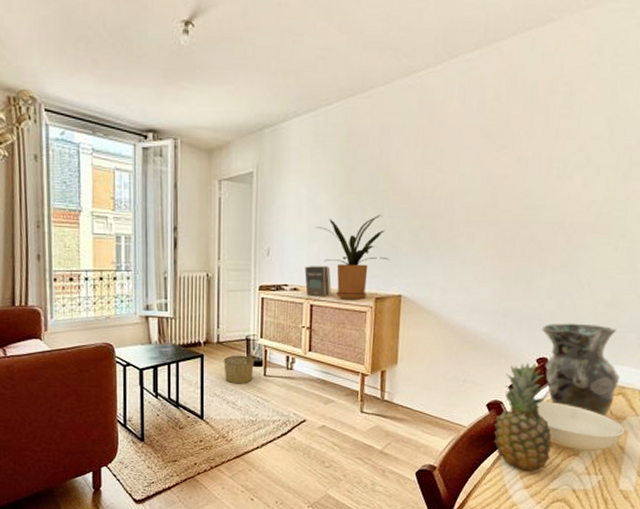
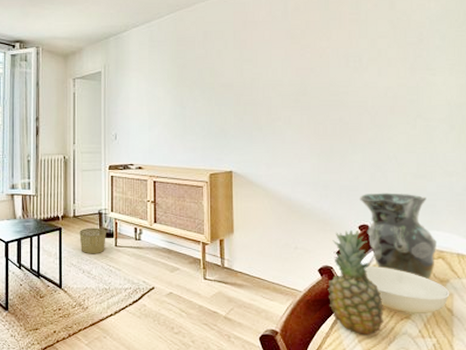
books: present [304,266,331,298] -> none [147,148,171,175]
house plant: present [315,214,390,300] -> none [154,103,219,176]

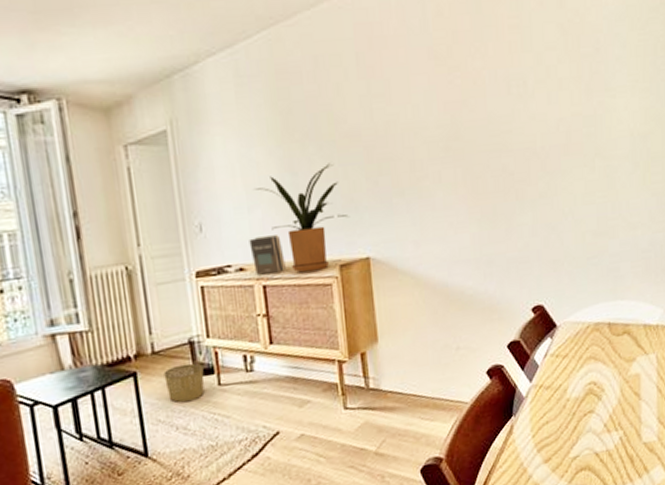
books: none [147,148,171,175] -> present [249,235,286,276]
house plant: none [154,103,219,176] -> present [254,163,349,272]
fruit: present [328,229,384,336] -> none [499,312,566,443]
vase: present [359,193,438,280] -> none [530,258,622,362]
bowl: present [365,265,450,315] -> none [541,355,637,409]

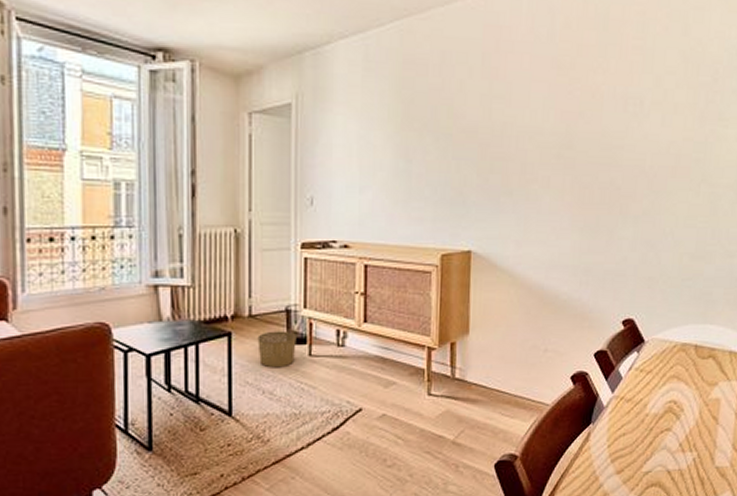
books: present [249,235,286,276] -> none [356,217,389,256]
house plant: present [254,163,349,272] -> none [368,155,456,257]

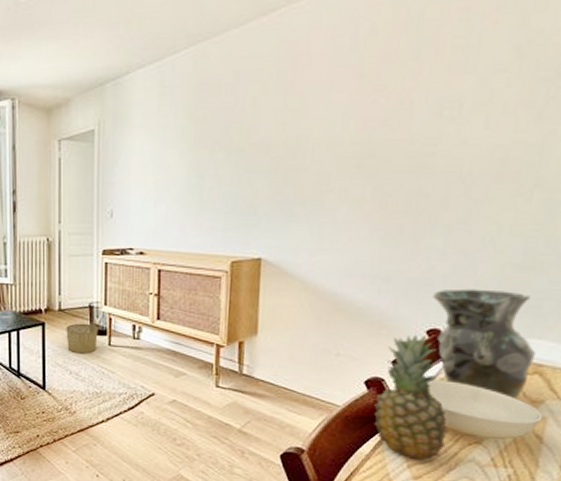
fruit: none [580,325,643,454] -> present [374,334,447,461]
vase: none [625,278,710,384] -> present [431,289,537,400]
bowl: none [625,369,717,426] -> present [427,379,543,440]

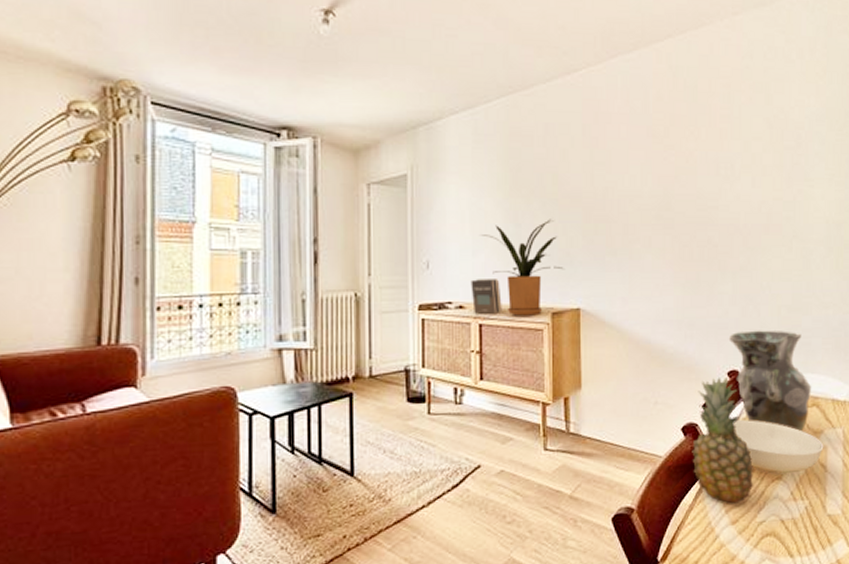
basket: present [66,322,98,354] -> none [378,388,416,427]
books: none [151,228,181,262] -> present [471,279,502,315]
house plant: none [162,169,247,264] -> present [480,219,564,316]

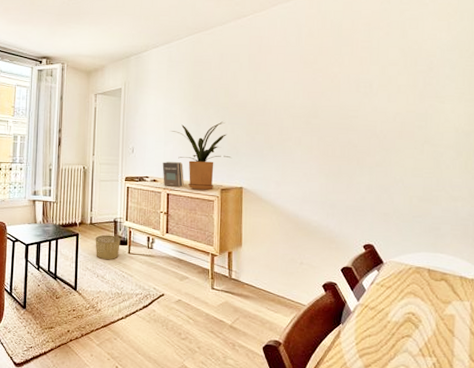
basket: none [378,388,416,427] -> present [95,234,121,260]
fruit: present [692,376,754,504] -> none [331,248,386,351]
vase: present [728,330,812,432] -> none [364,214,441,301]
bowl: present [734,419,824,475] -> none [368,283,452,334]

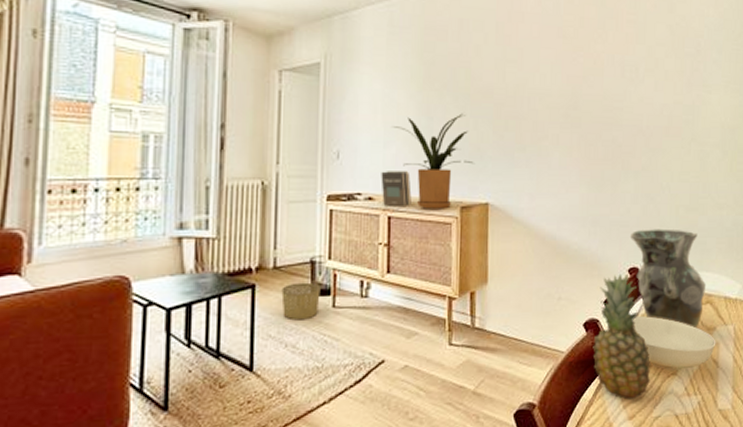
fruit: none [331,248,386,351] -> present [593,273,651,400]
vase: none [364,214,441,301] -> present [629,229,707,329]
bowl: none [368,283,452,334] -> present [633,315,716,371]

